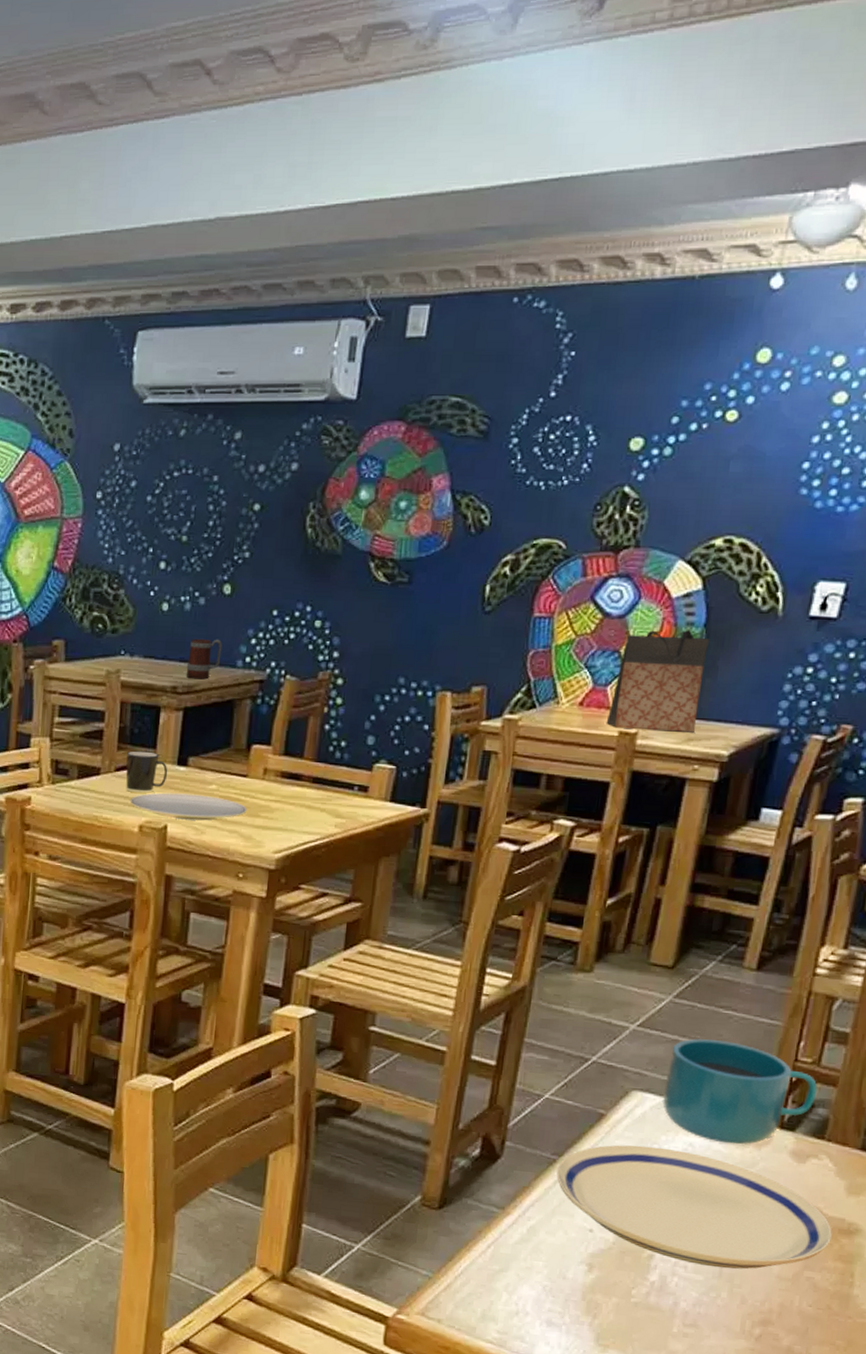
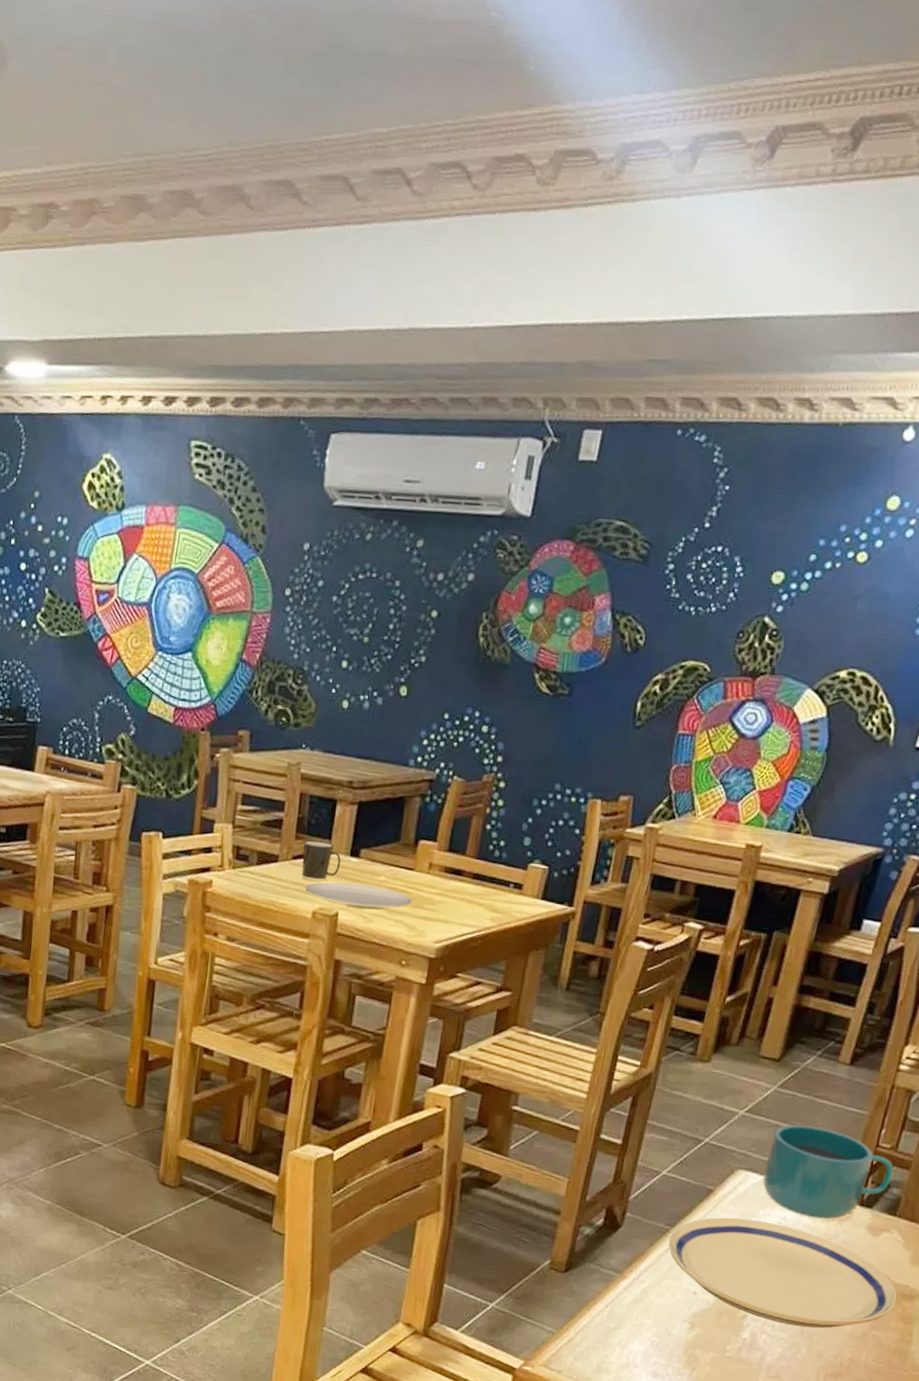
beer mug: present [186,639,222,680] -> none [361,737,397,776]
bag: present [606,630,710,733] -> none [735,752,830,848]

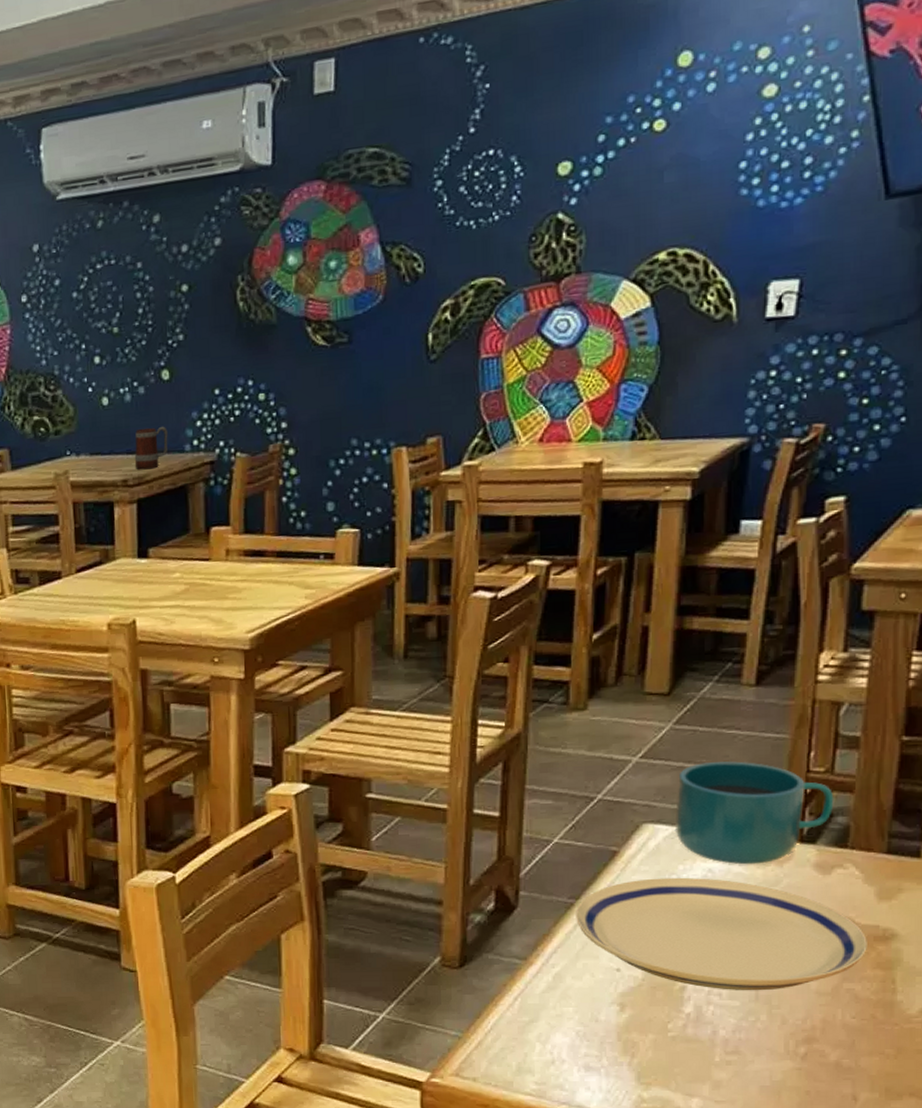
mug: present [301,840,342,882] -> none [85,548,130,592]
plate: present [304,881,412,910] -> none [95,584,214,612]
beer mug: none [361,737,397,776] -> present [134,426,168,470]

